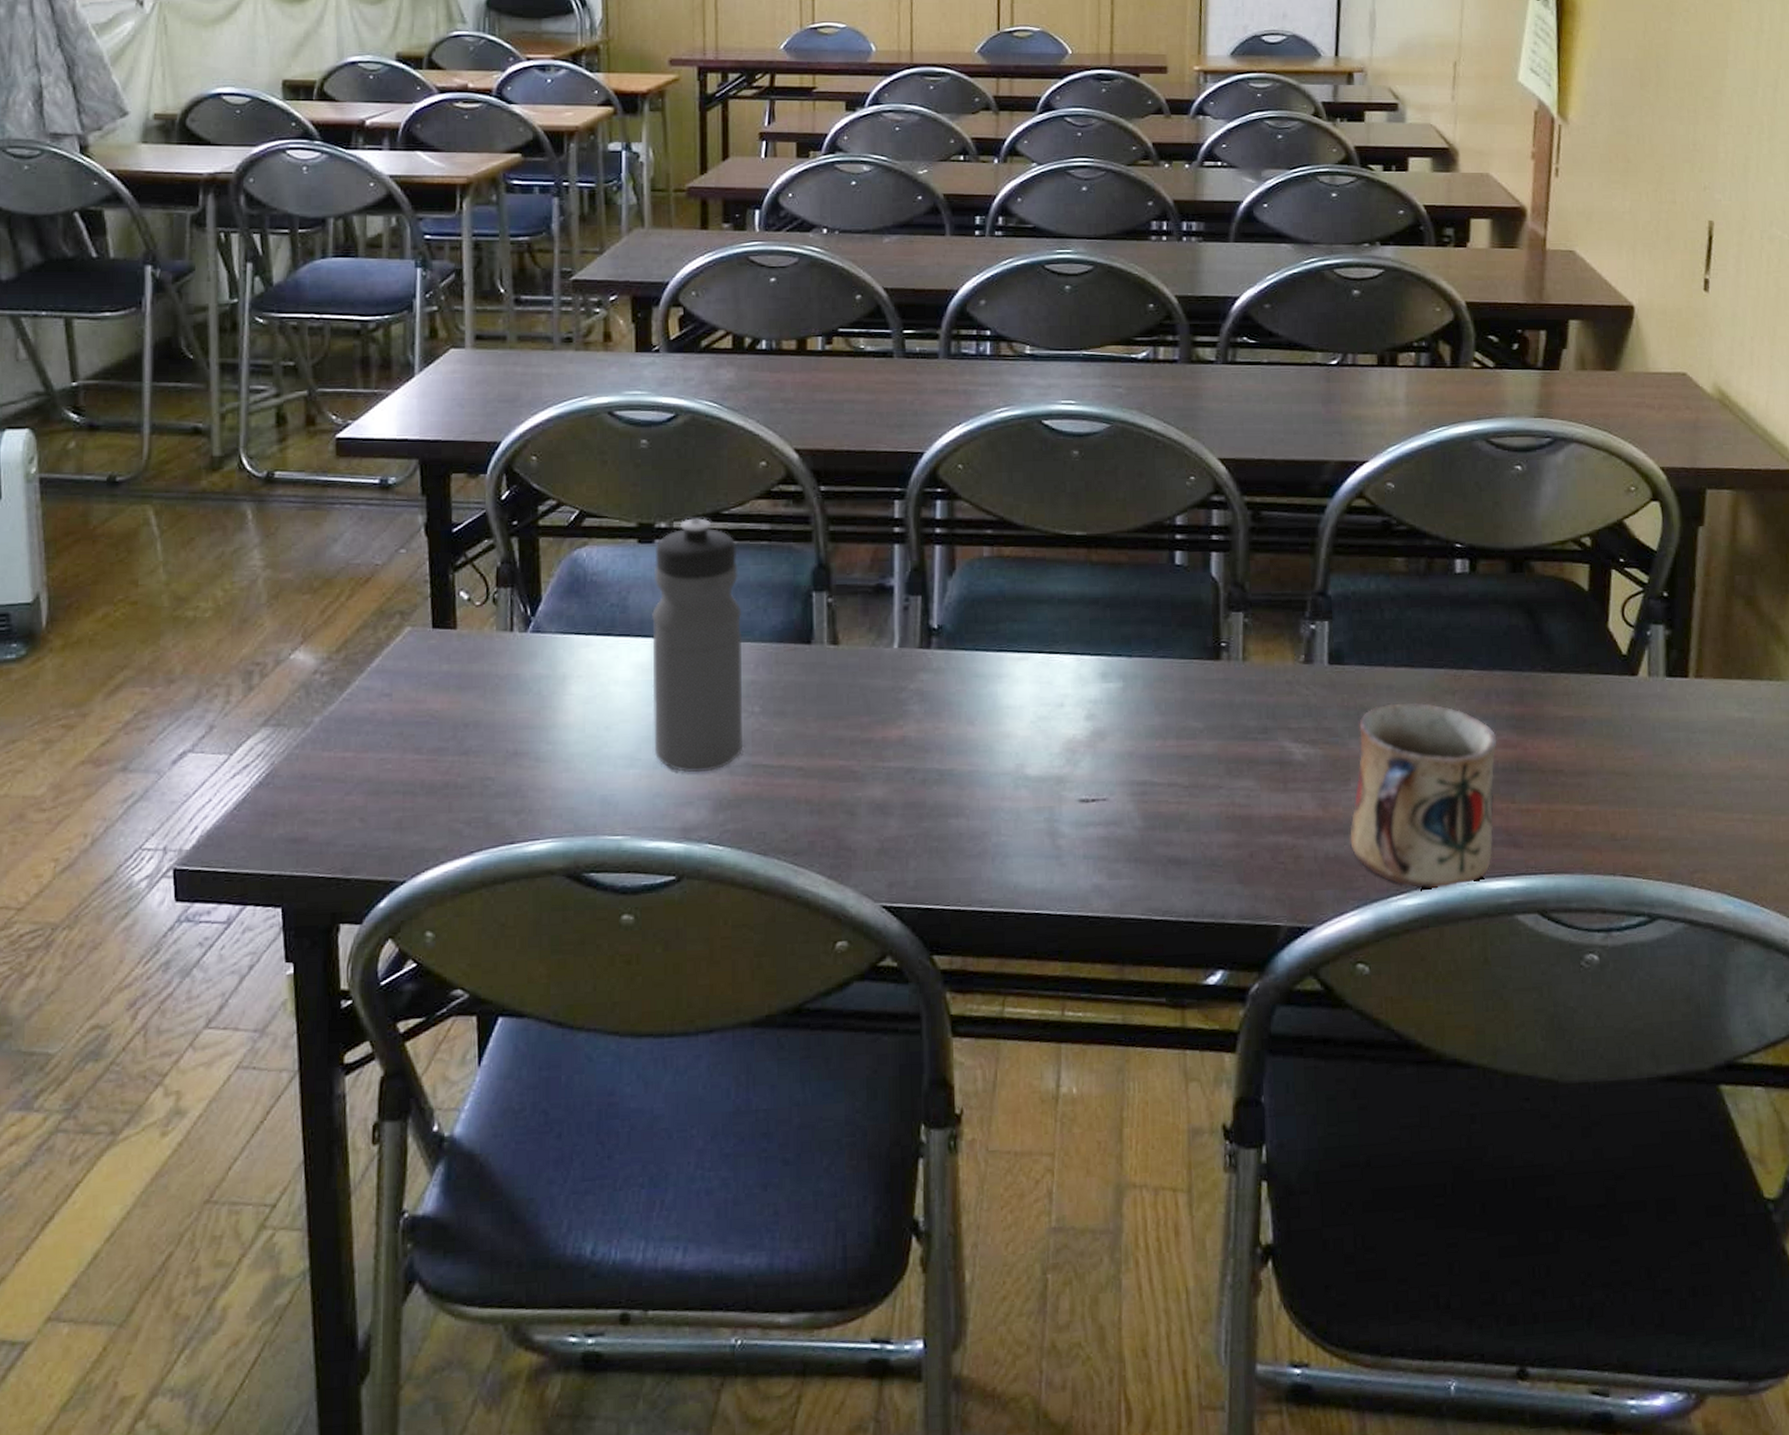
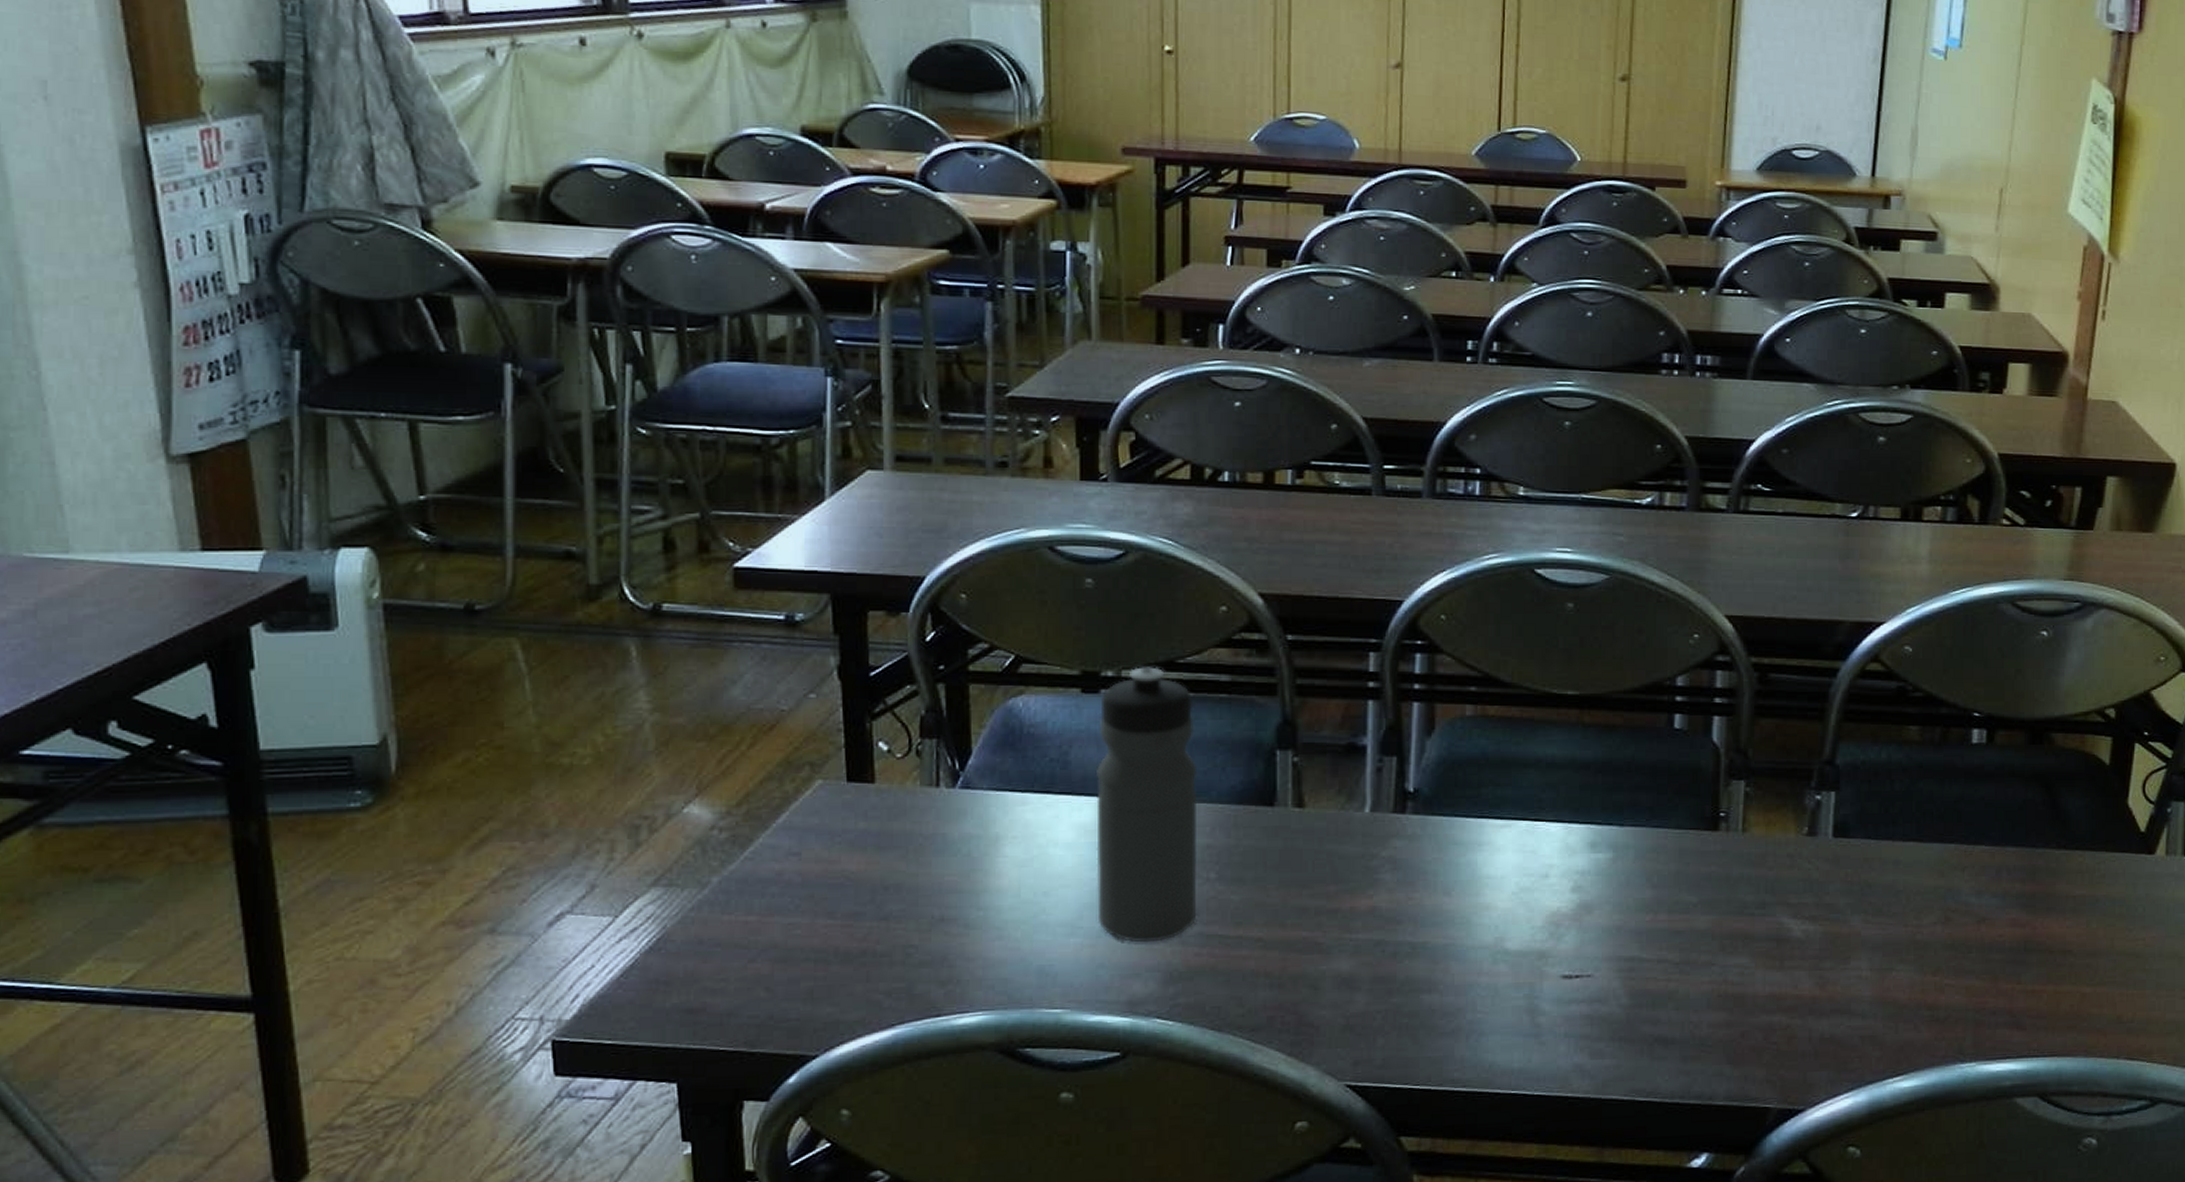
mug: present [1350,702,1497,890] -> none [1847,878,2006,1072]

